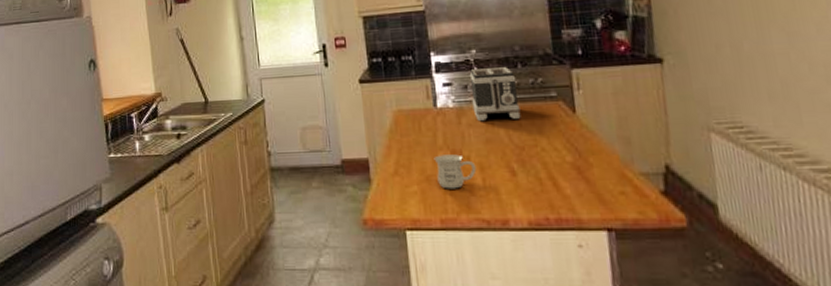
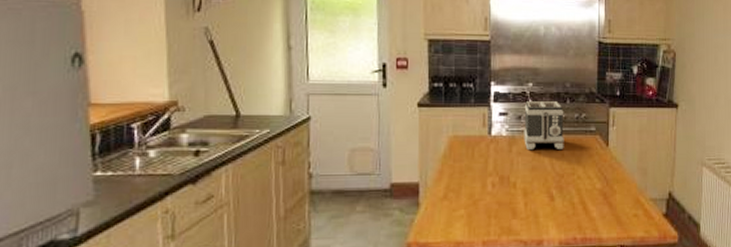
mug: present [434,154,477,189] -> none [483,180,521,213]

